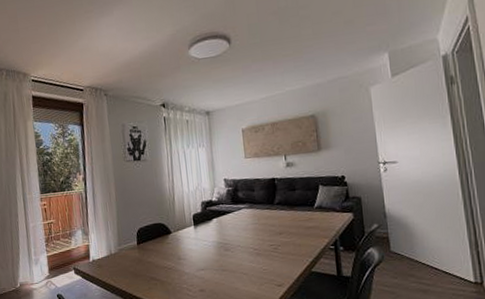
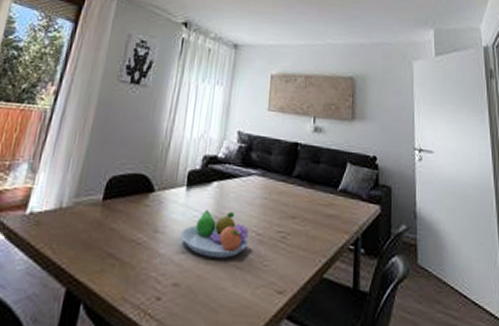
fruit bowl: none [197,237,249,270] -> present [180,209,249,258]

